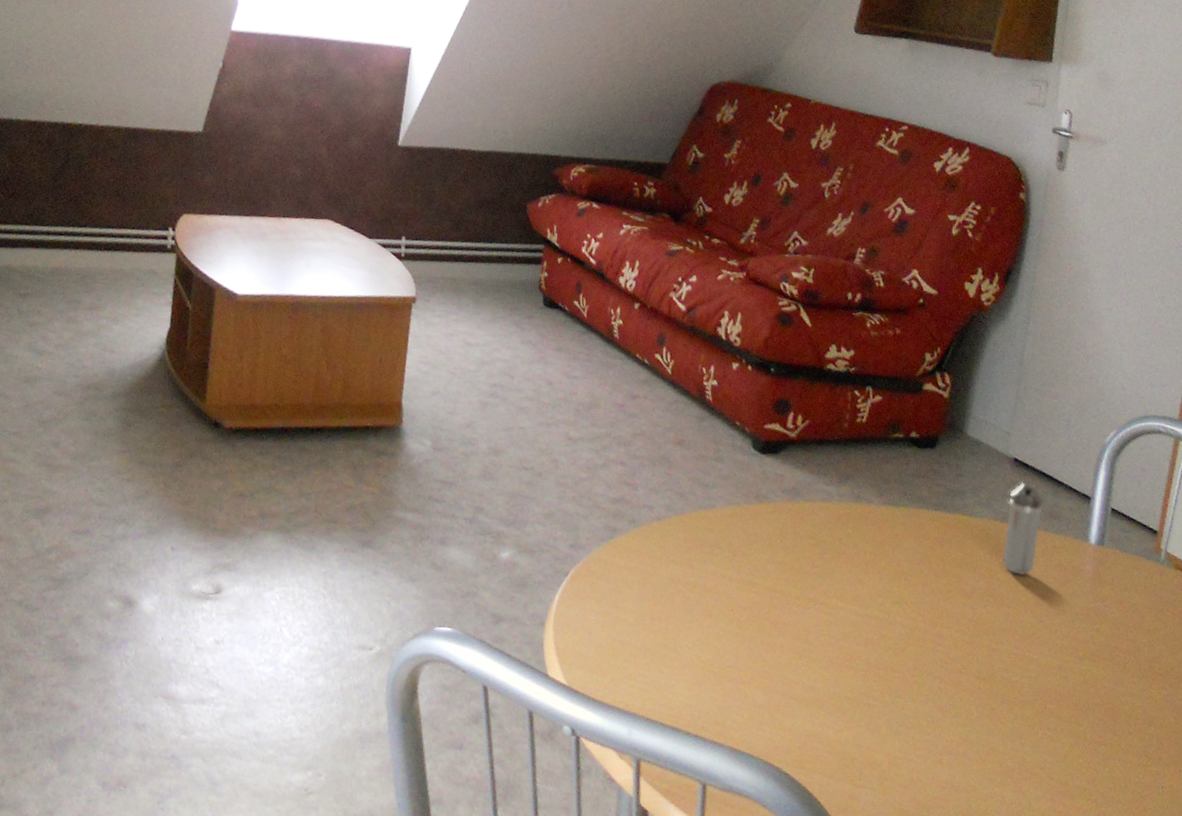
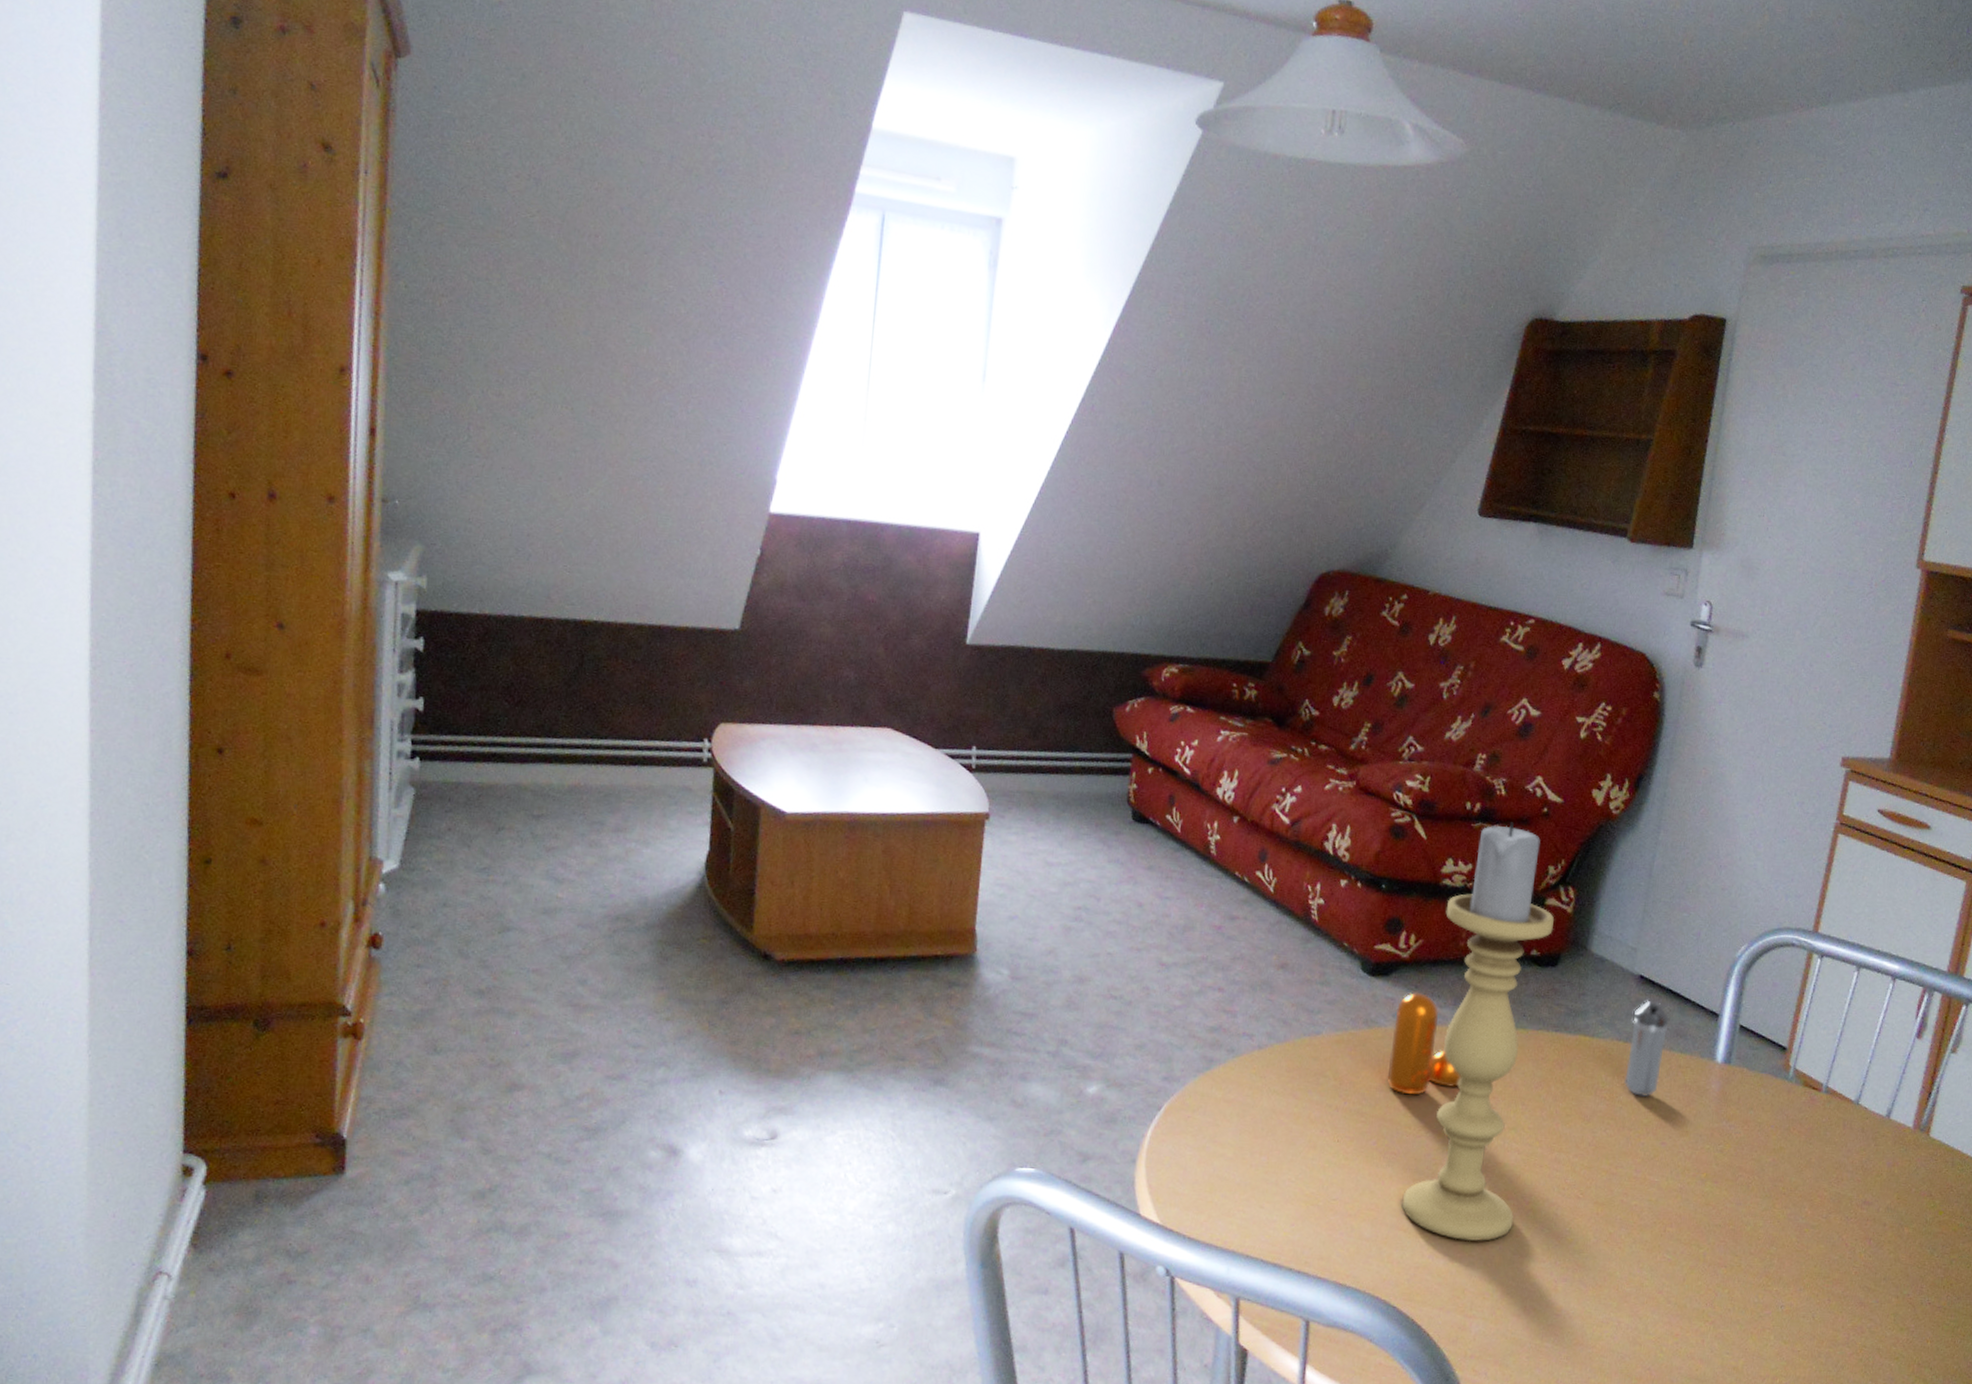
pepper shaker: none [777,469,848,568] -> present [1387,992,1462,1095]
candle holder: none [792,312,932,712] -> present [1401,822,1554,1242]

